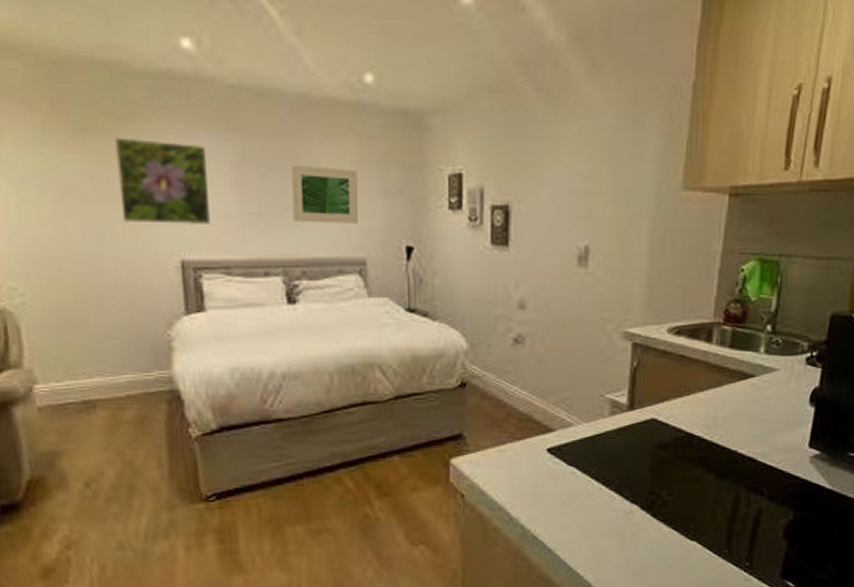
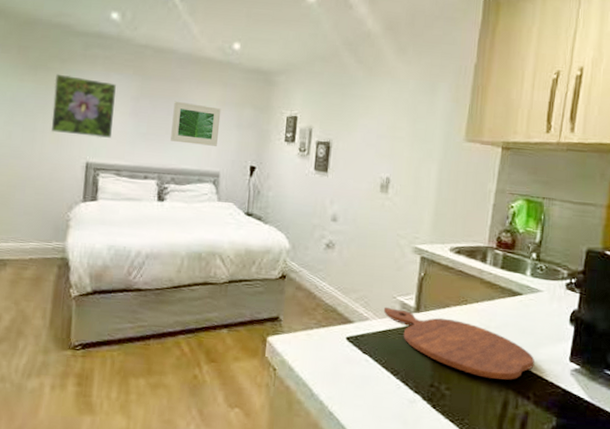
cutting board: none [590,407,769,477] -> present [383,306,535,380]

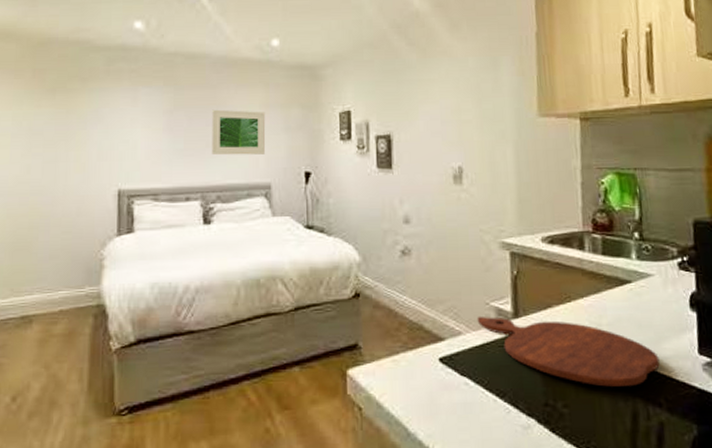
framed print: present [51,73,116,138] -> none [75,94,146,161]

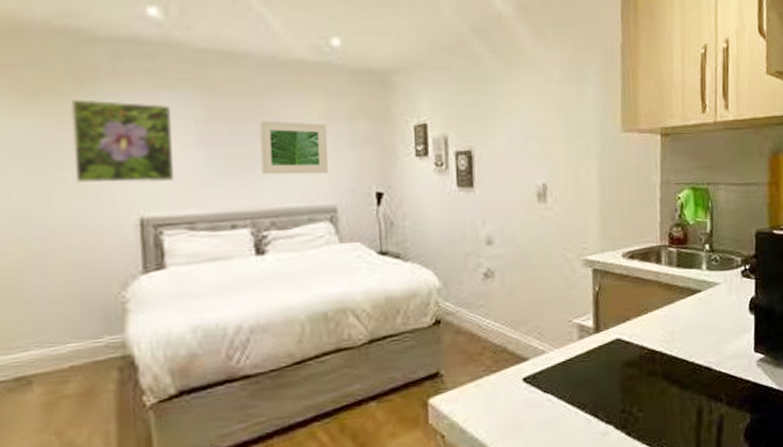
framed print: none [75,94,146,161] -> present [70,99,175,184]
cutting board: present [477,316,660,387] -> none [560,332,722,389]

